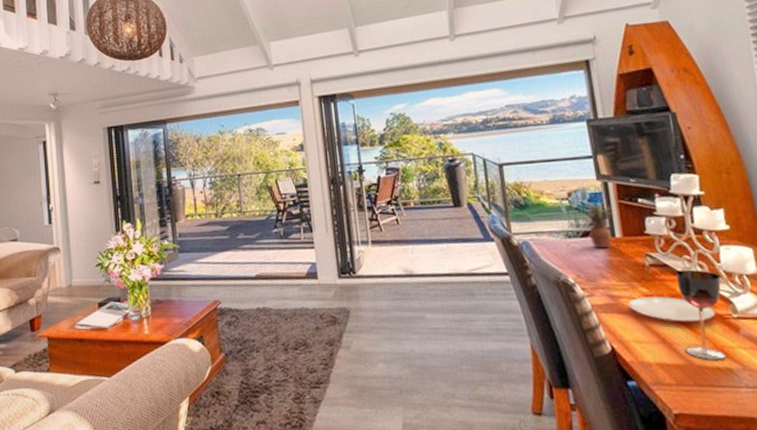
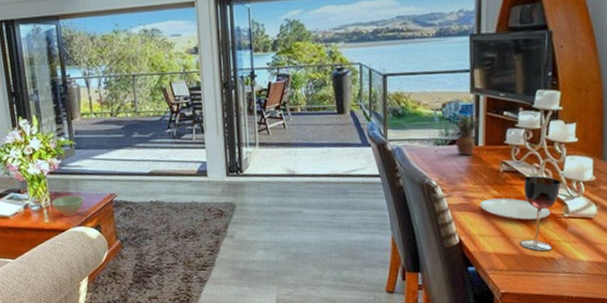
bowl: none [152,303,187,328] -> present [51,195,84,218]

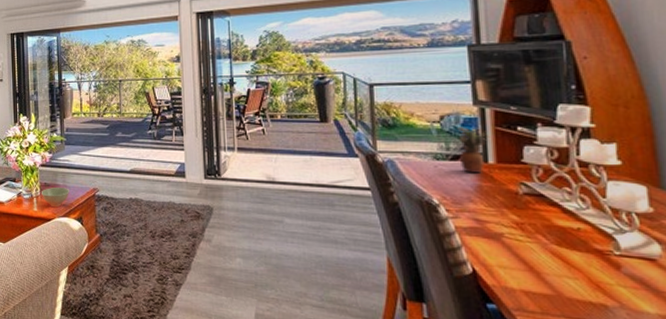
plate: present [480,198,551,220] -> none [496,224,594,254]
wineglass: present [520,175,562,252] -> none [552,201,605,295]

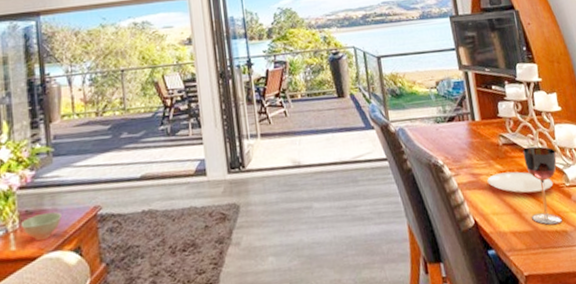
fruit: present [457,127,490,173] -> none [450,90,474,132]
plate: none [496,224,594,254] -> present [487,171,554,194]
wineglass: none [552,201,605,295] -> present [522,146,562,225]

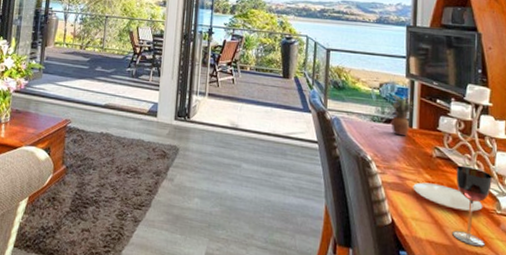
bowl: present [20,212,62,242] -> none [10,115,41,136]
fruit: none [450,90,474,132] -> present [392,94,416,136]

